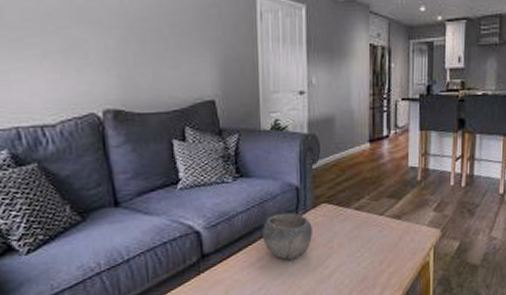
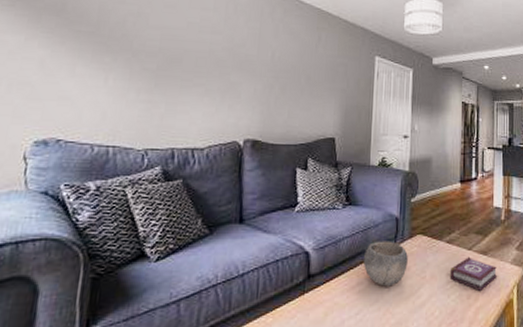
book: none [359,223,413,257] -> present [450,257,498,292]

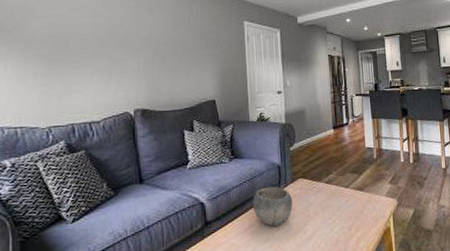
book: present [450,257,498,292] -> none [331,194,375,223]

